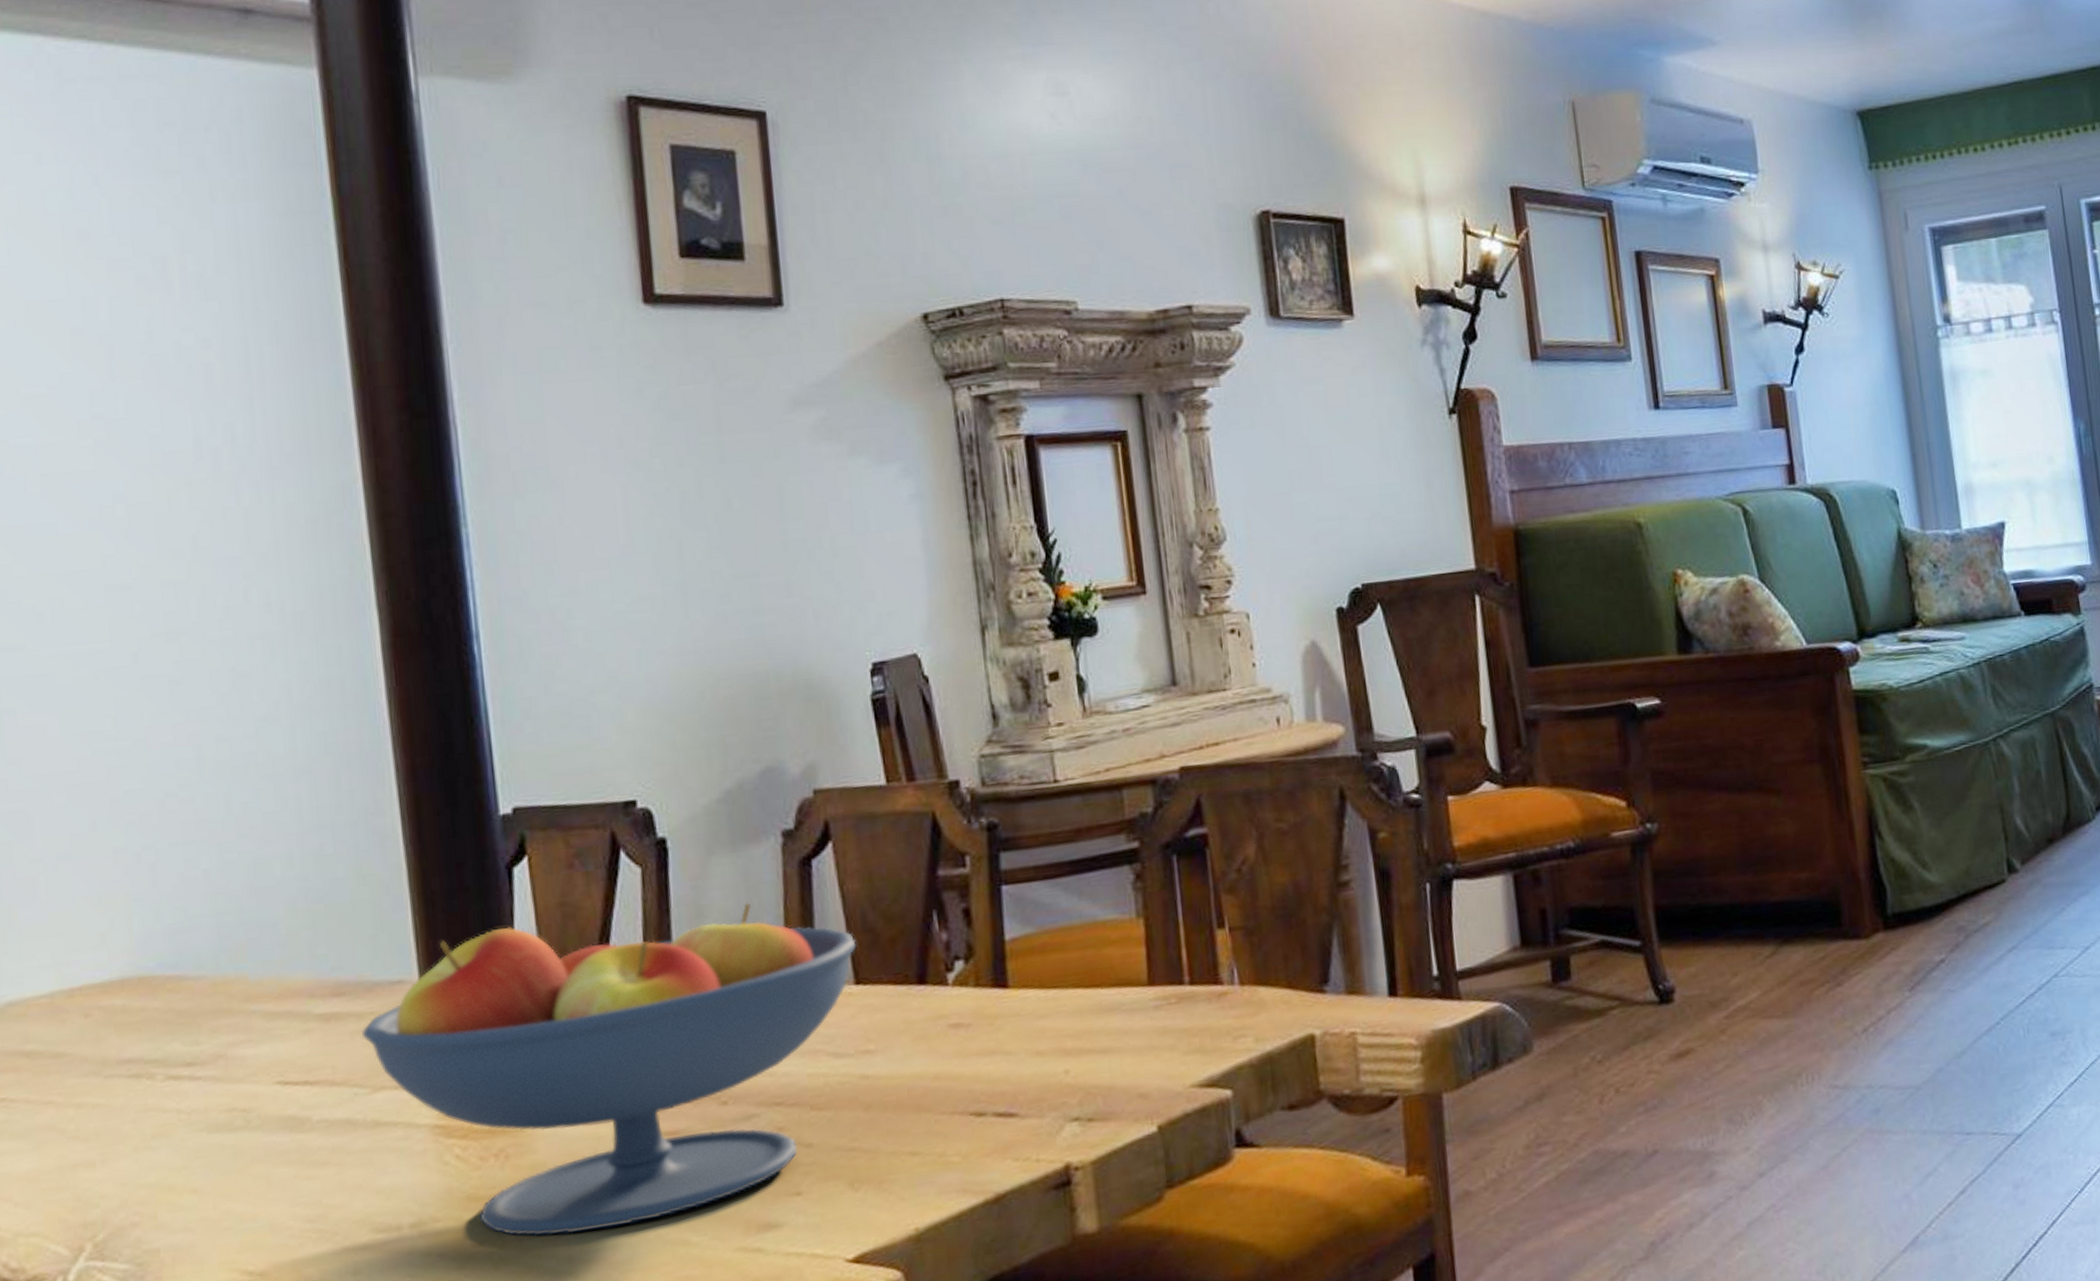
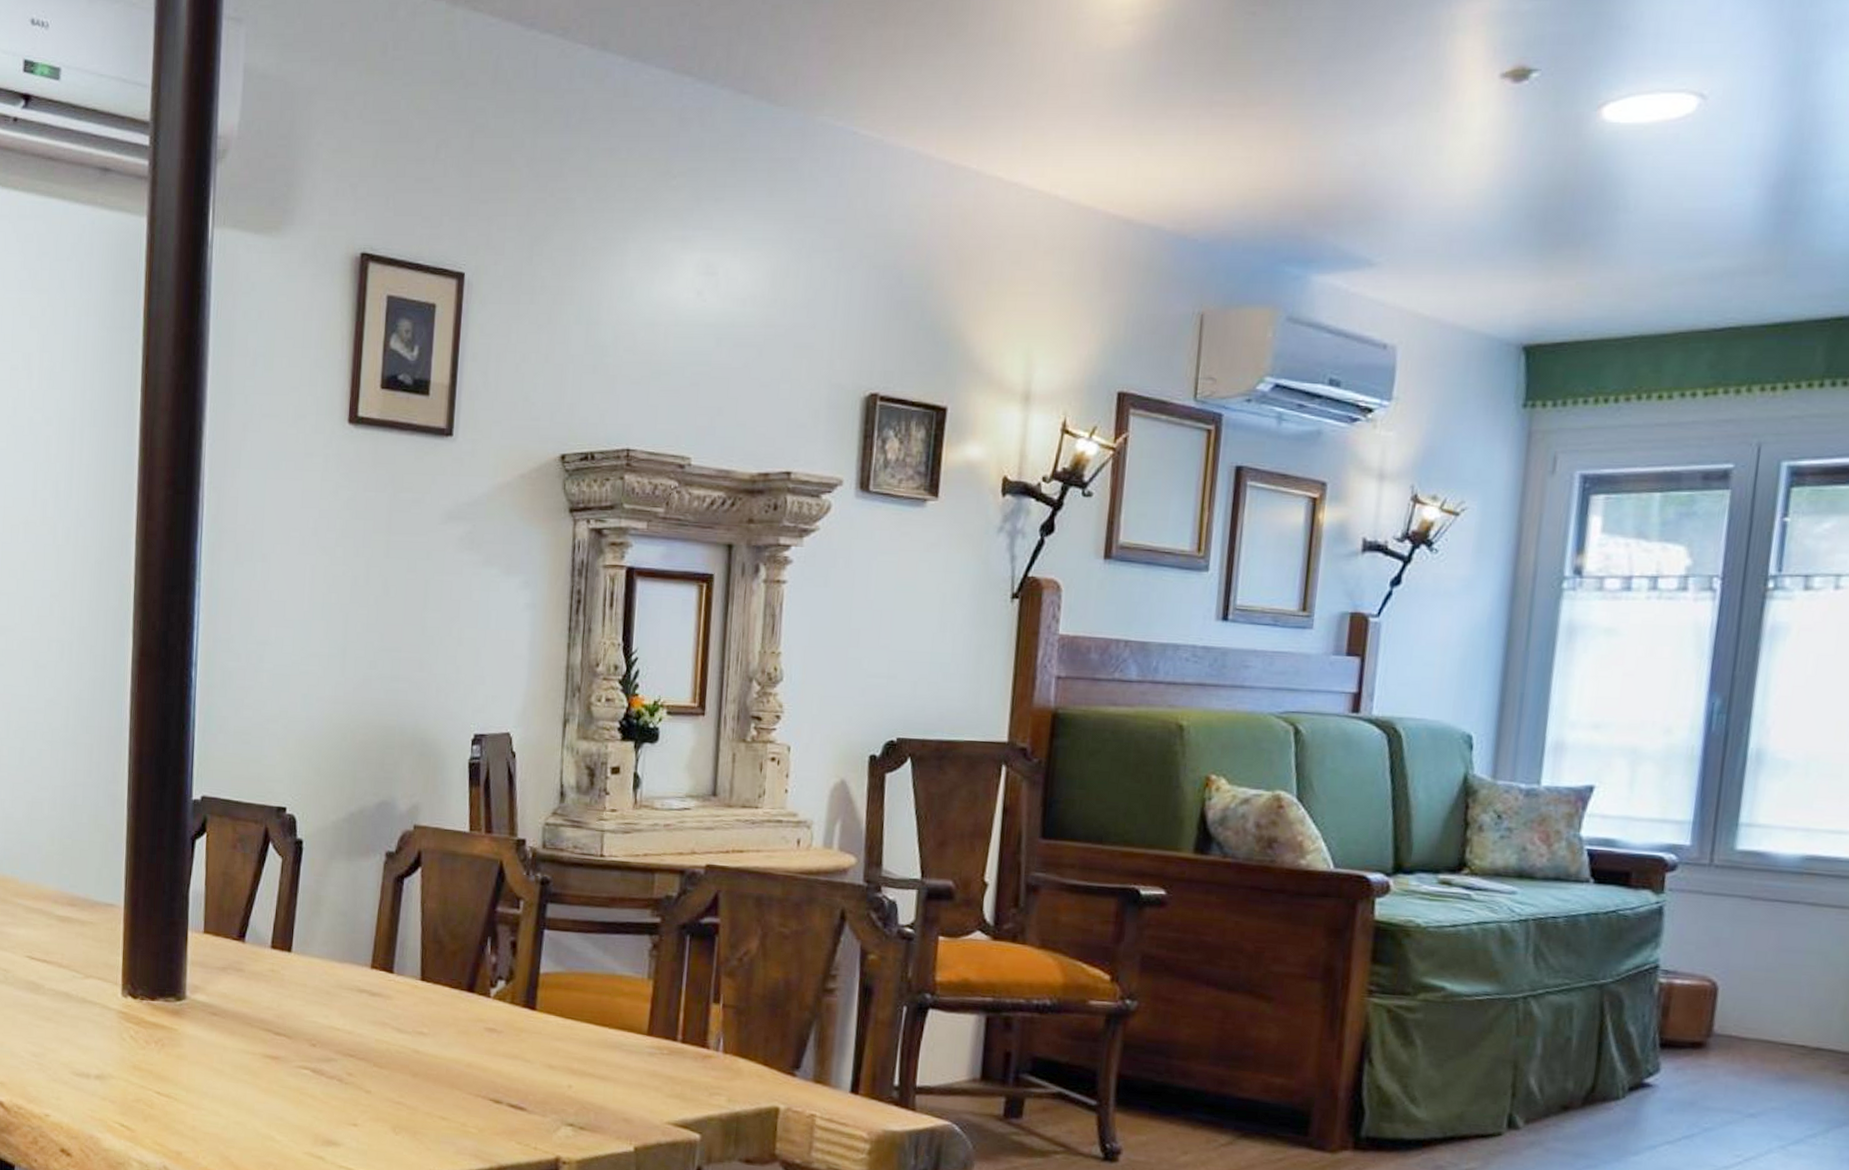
fruit bowl: present [362,903,857,1237] -> none [83,882,427,1116]

